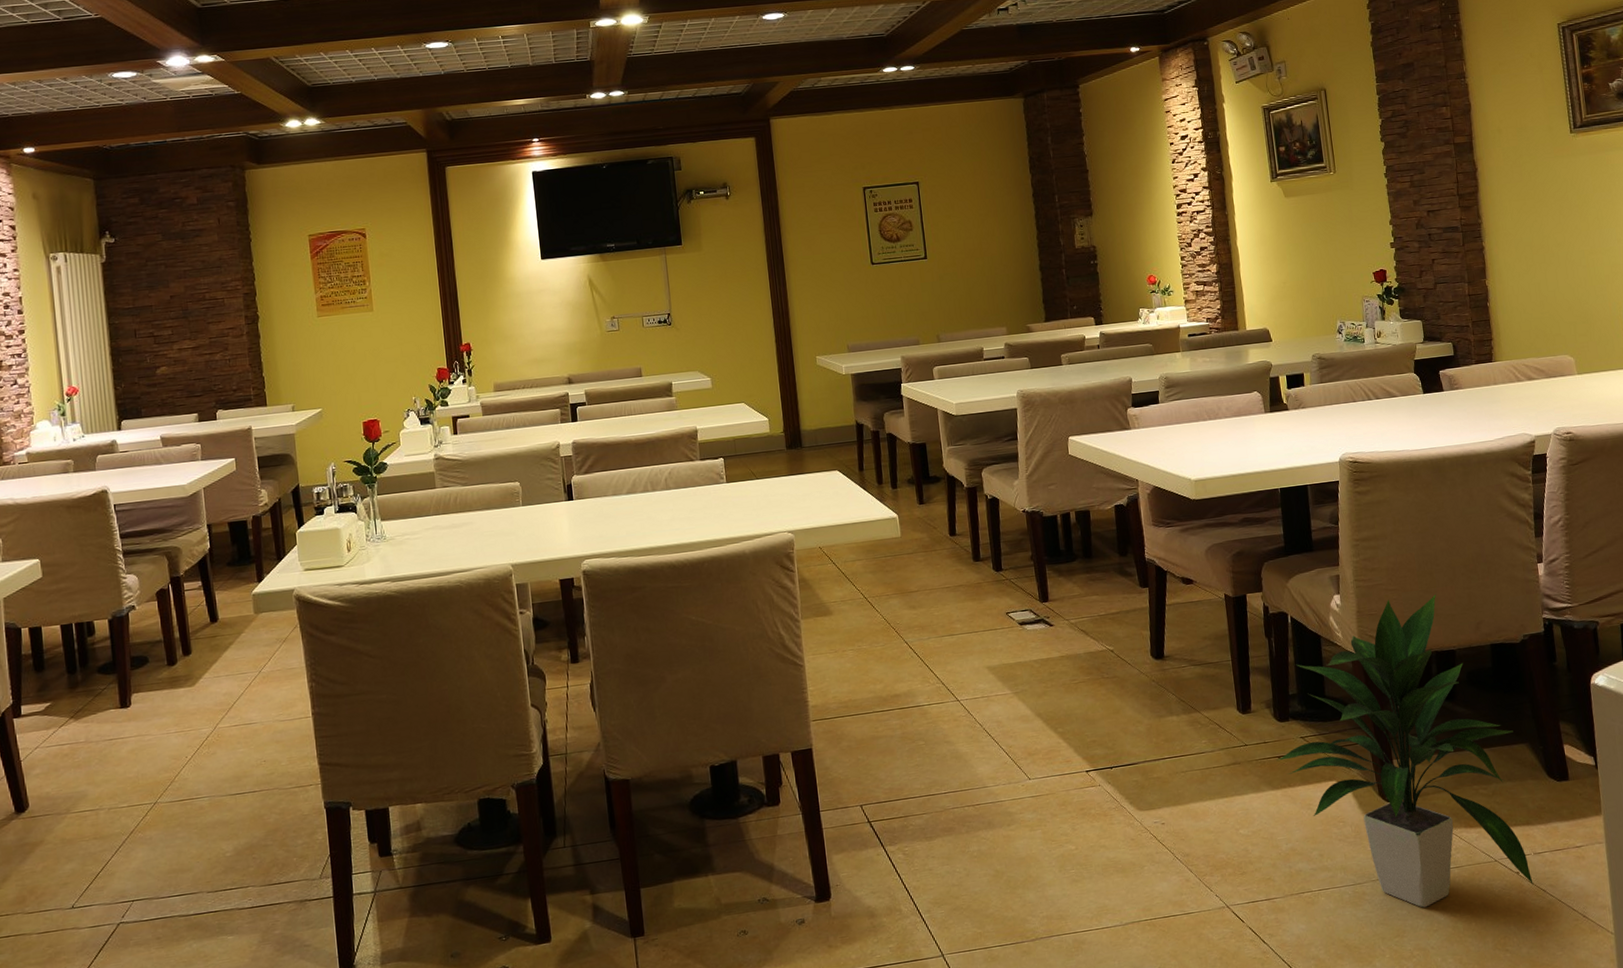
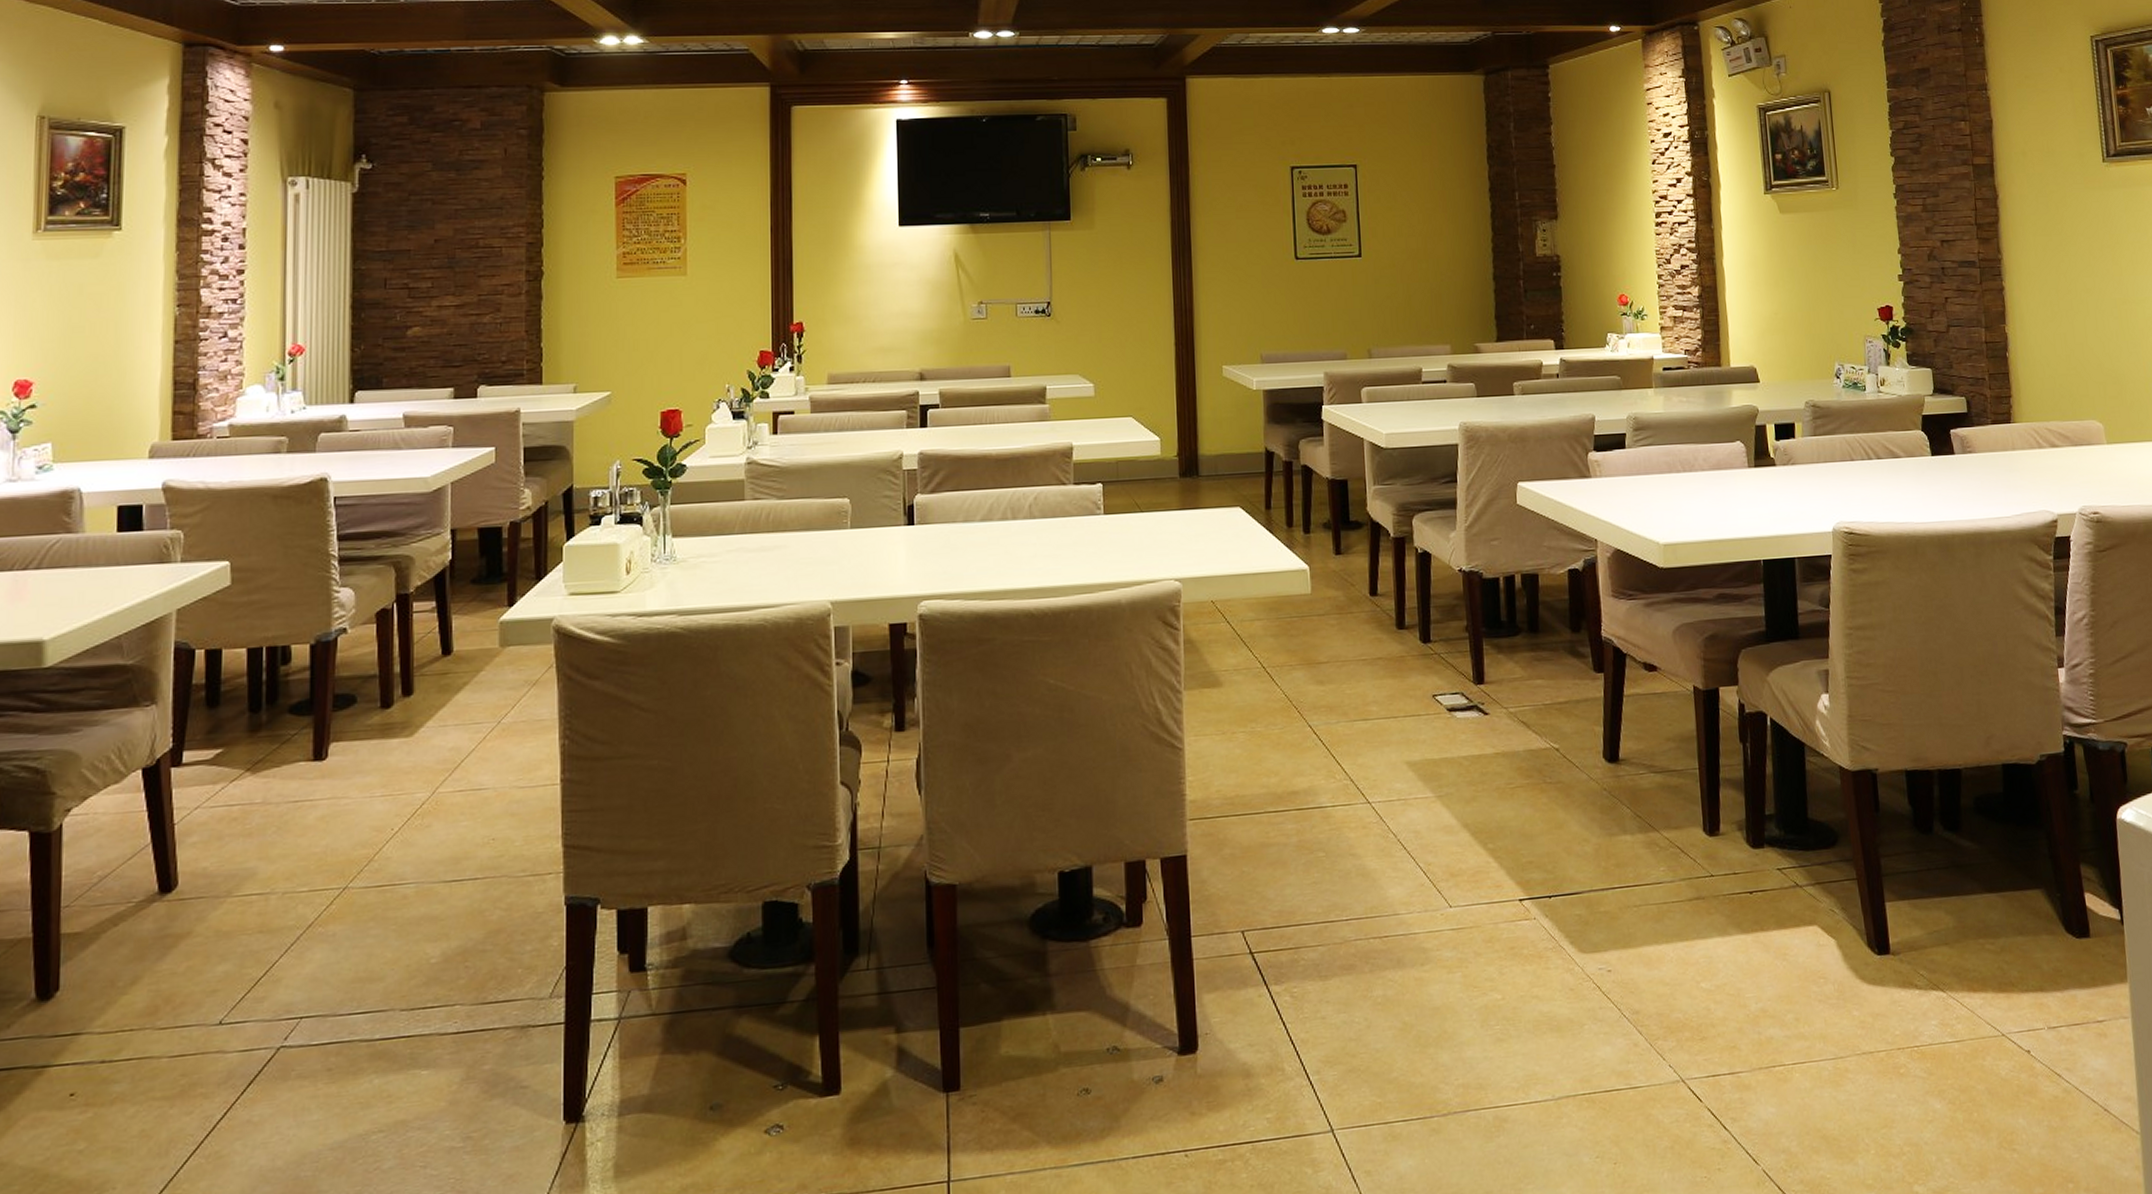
indoor plant: present [1276,594,1534,908] -> none [1747,699,2047,1092]

